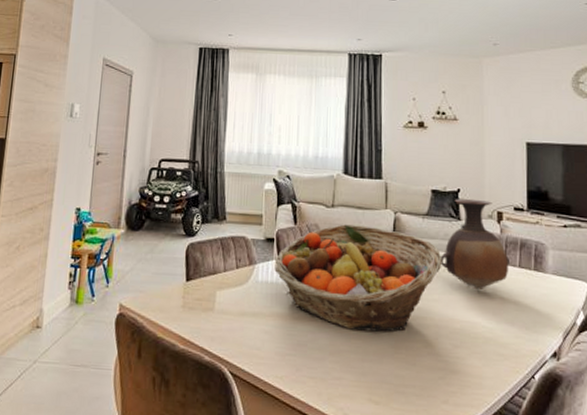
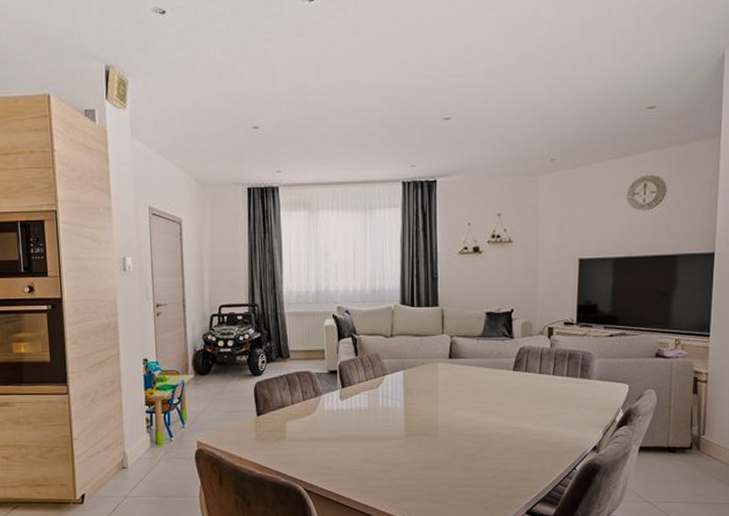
fruit basket: present [275,224,442,332] -> none [339,351,496,444]
vase: present [441,198,509,291] -> none [494,317,558,400]

